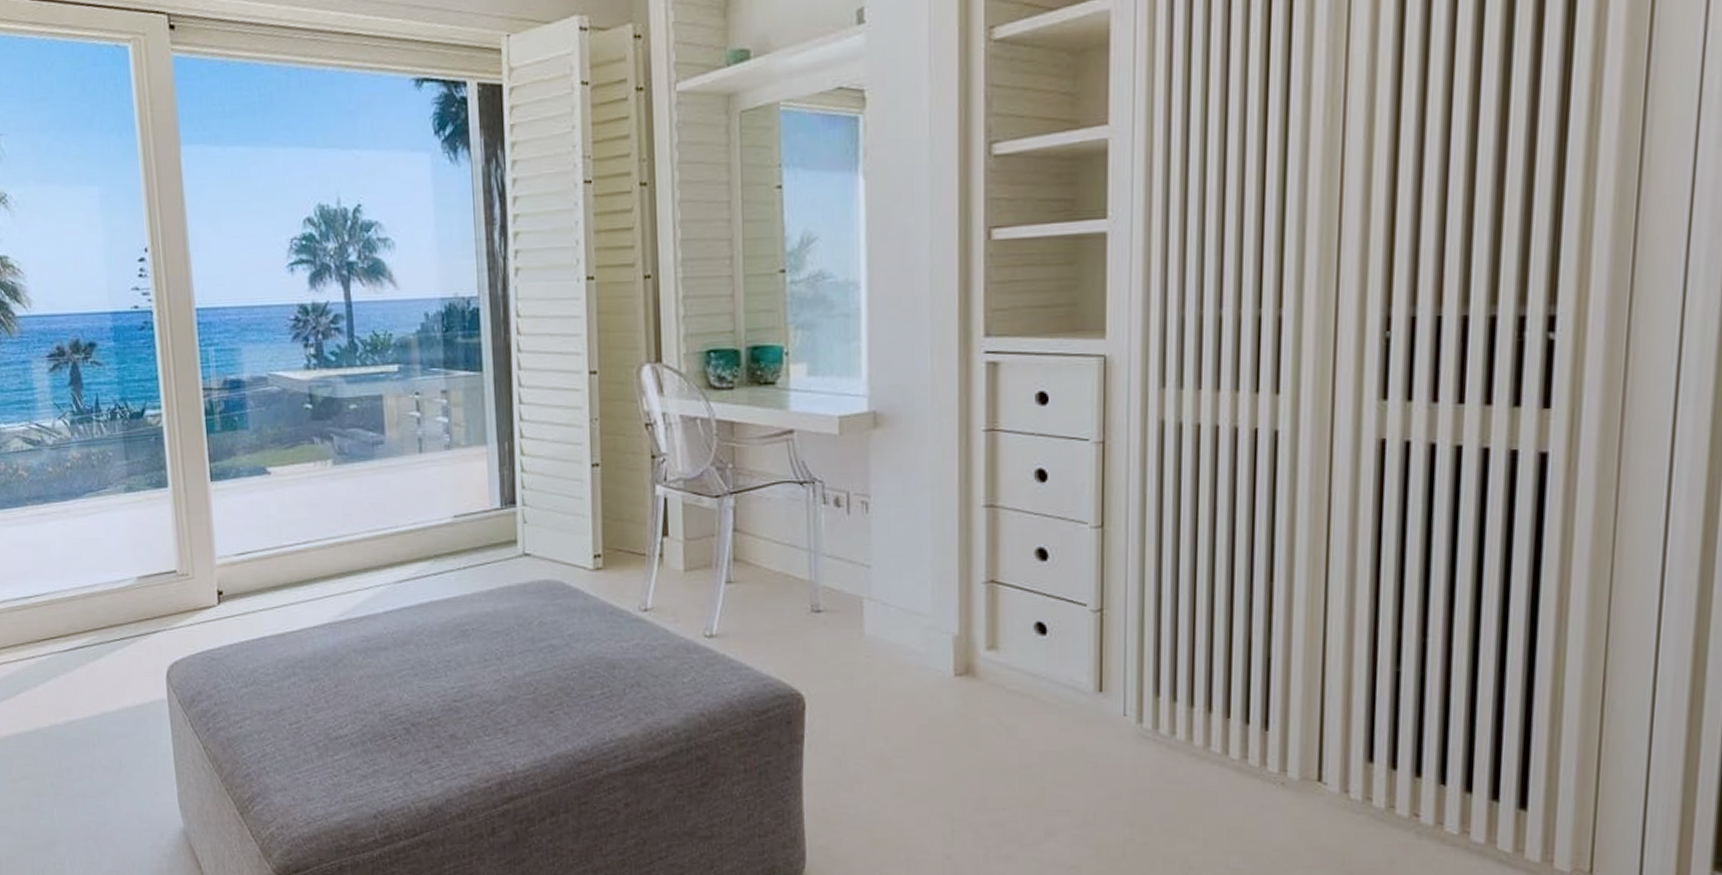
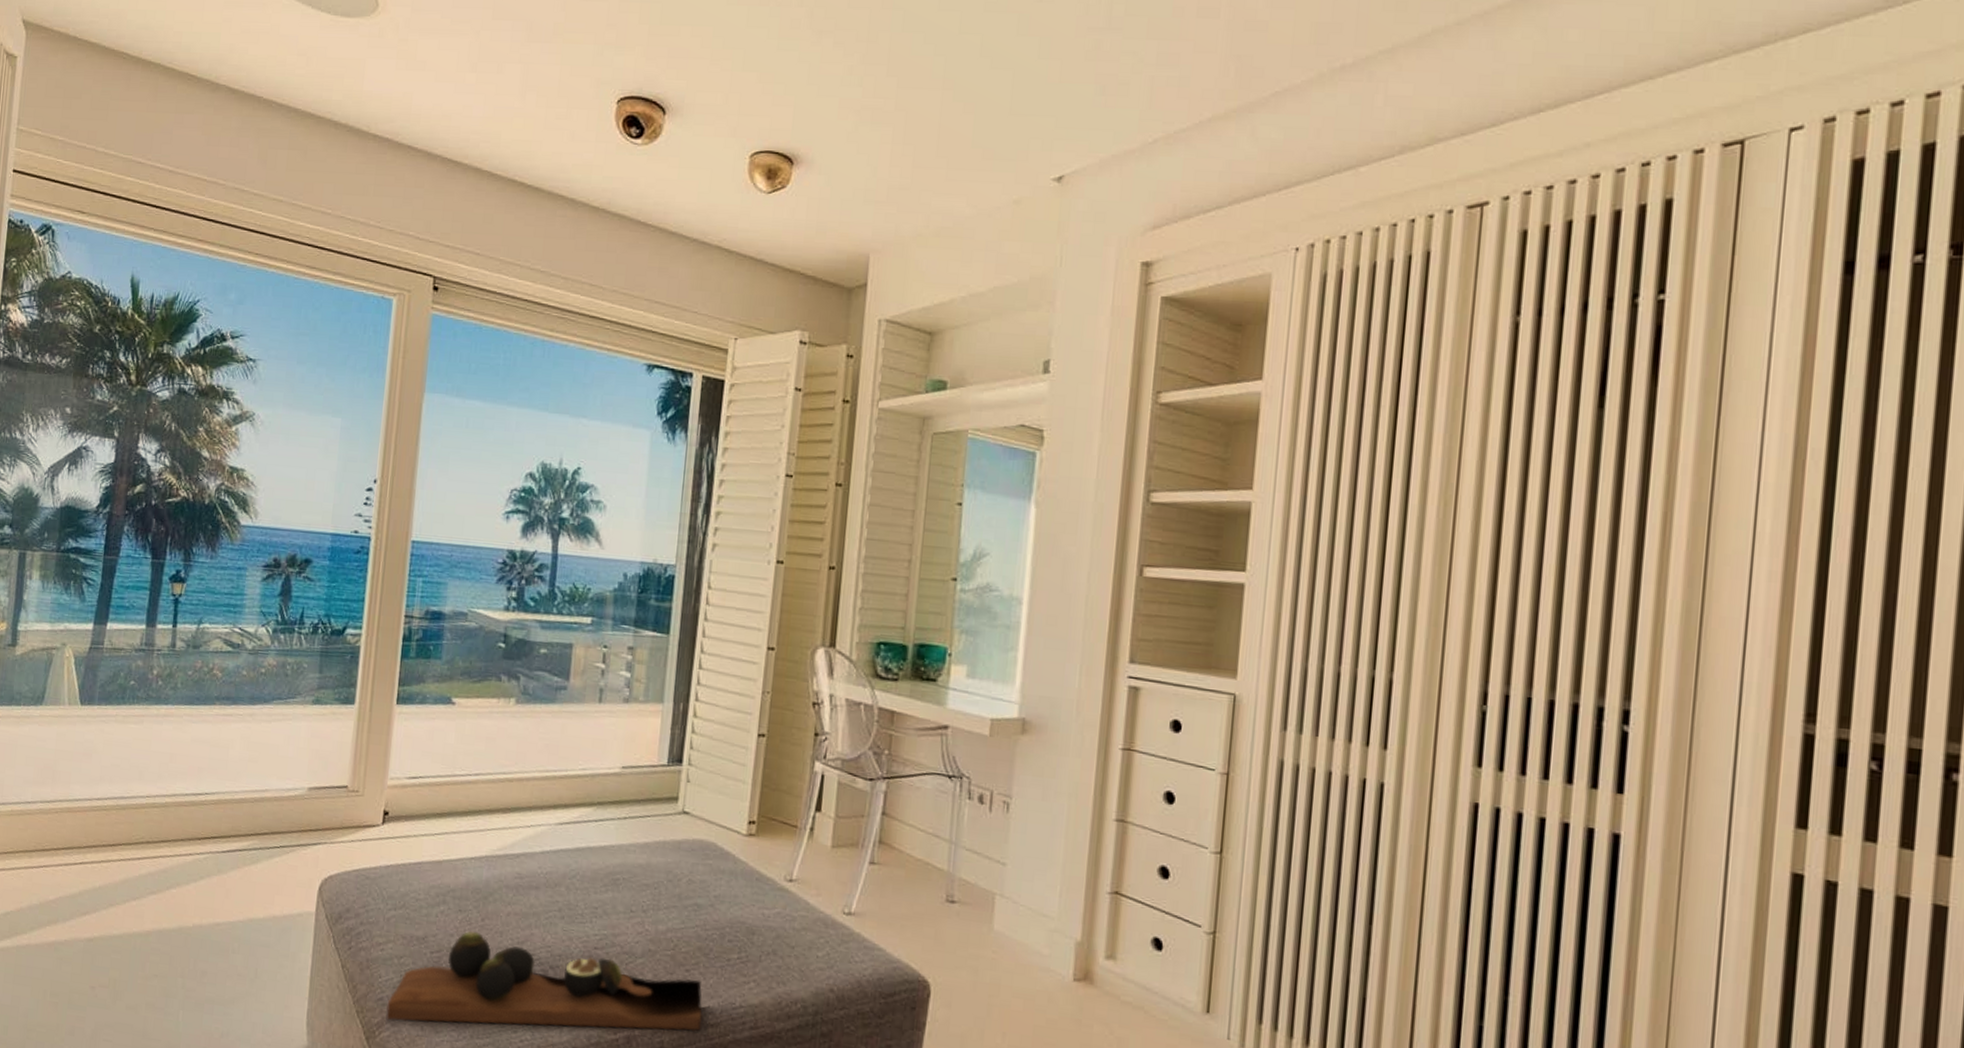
decorative tray: none [255,698,573,795] -> present [386,930,702,1032]

